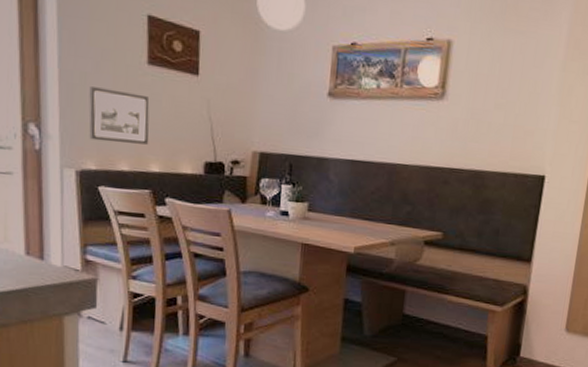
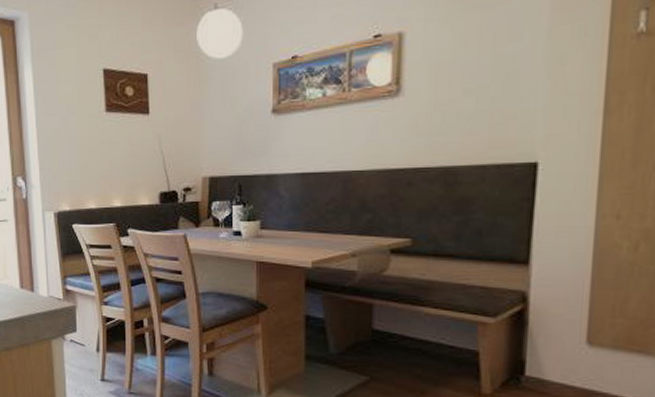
picture frame: present [88,86,150,145] -> none [61,138,111,185]

